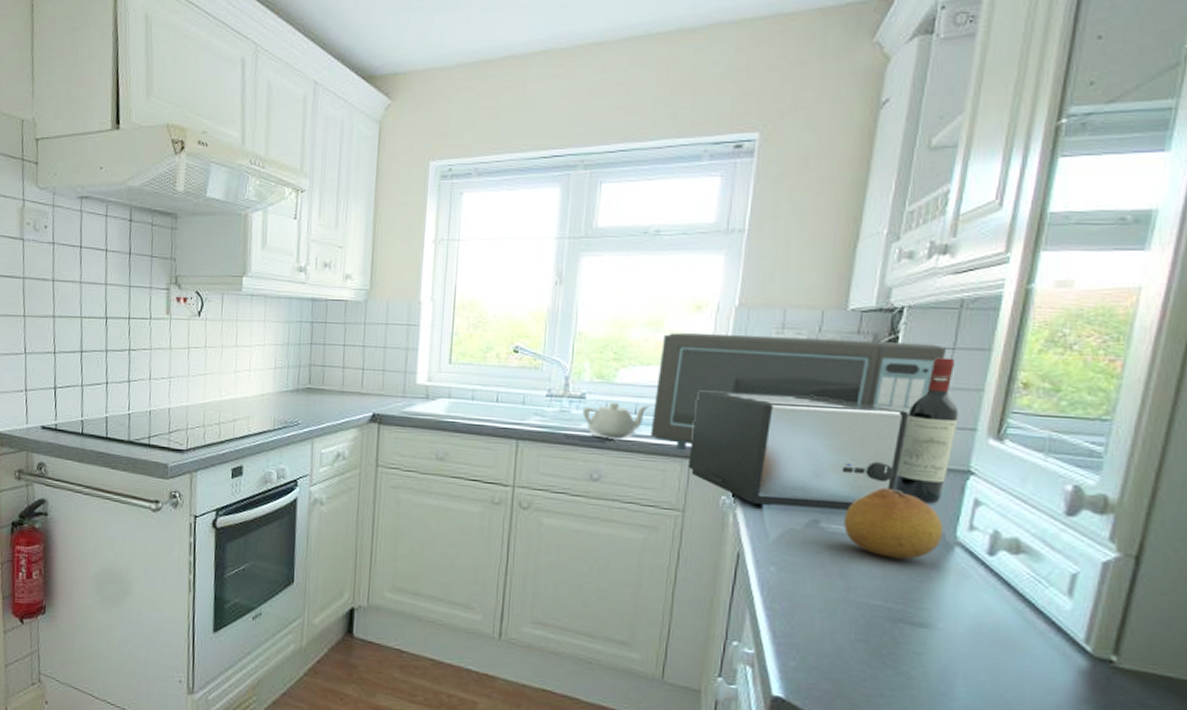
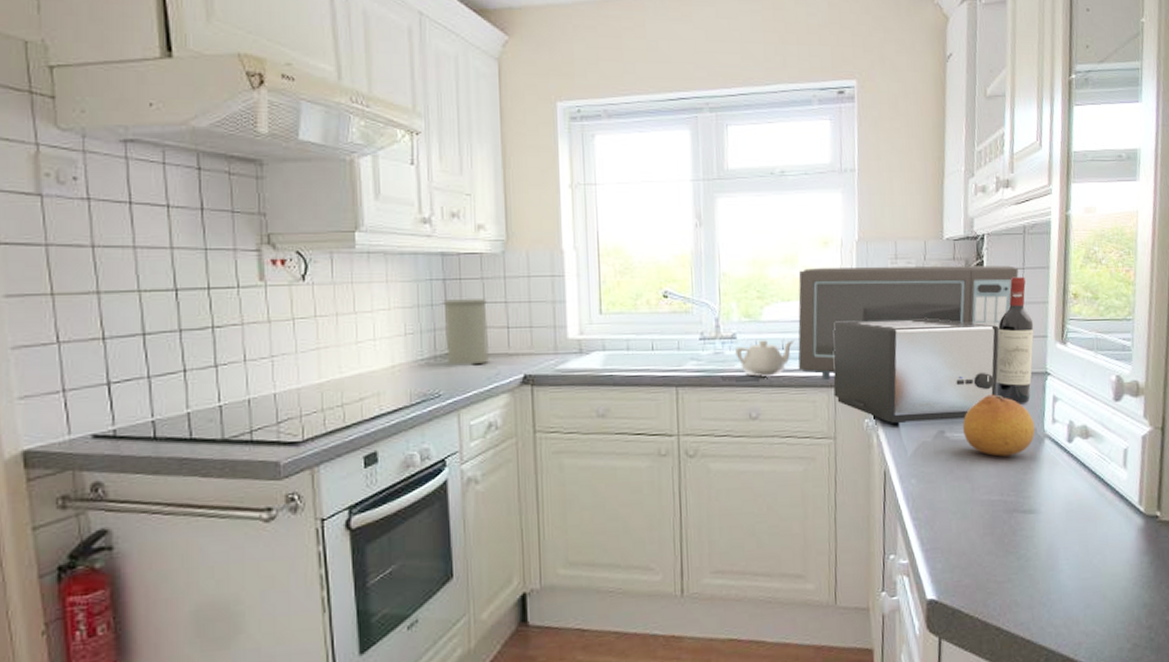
canister: none [307,339,347,401] -> present [443,298,489,366]

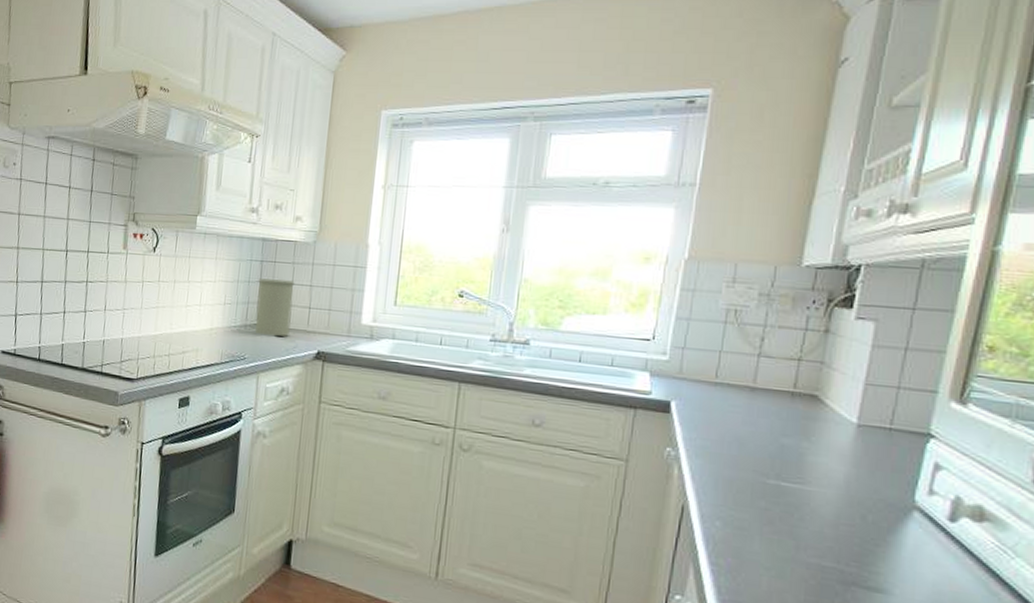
teapot: present [735,340,795,377] -> none [526,349,595,387]
microwave: present [798,265,1019,380] -> none [594,283,905,400]
toaster: present [833,318,1000,424] -> none [632,341,866,469]
fruit: present [963,394,1036,457] -> none [794,446,901,522]
wine bottle: present [995,276,1034,405] -> none [847,317,919,466]

